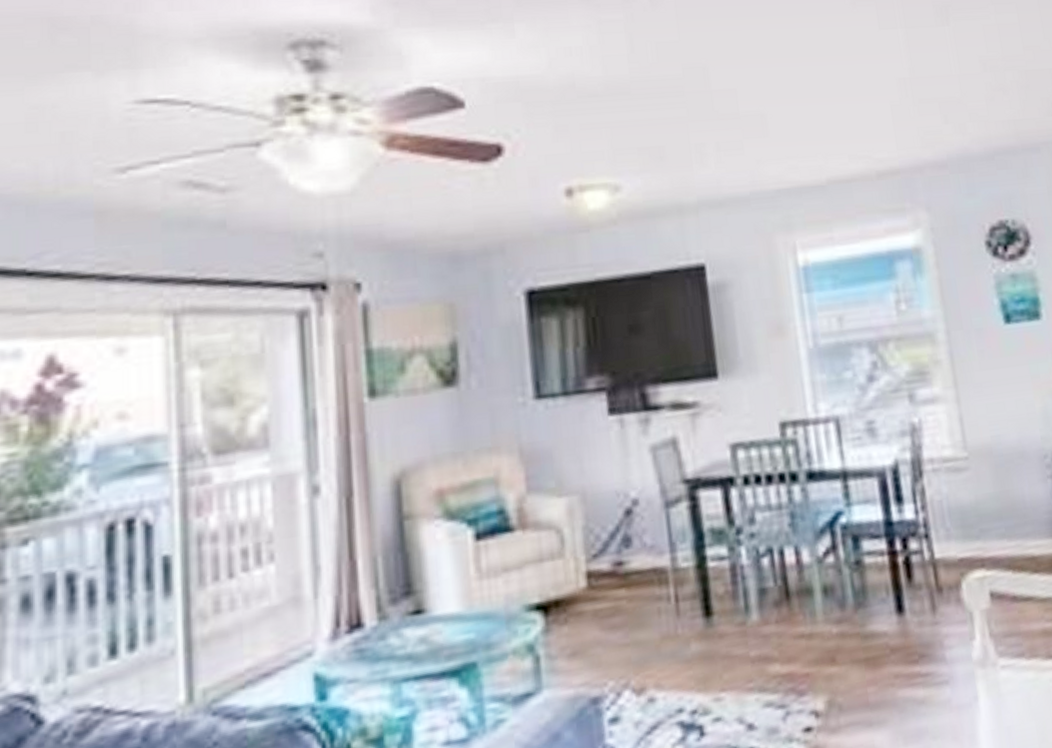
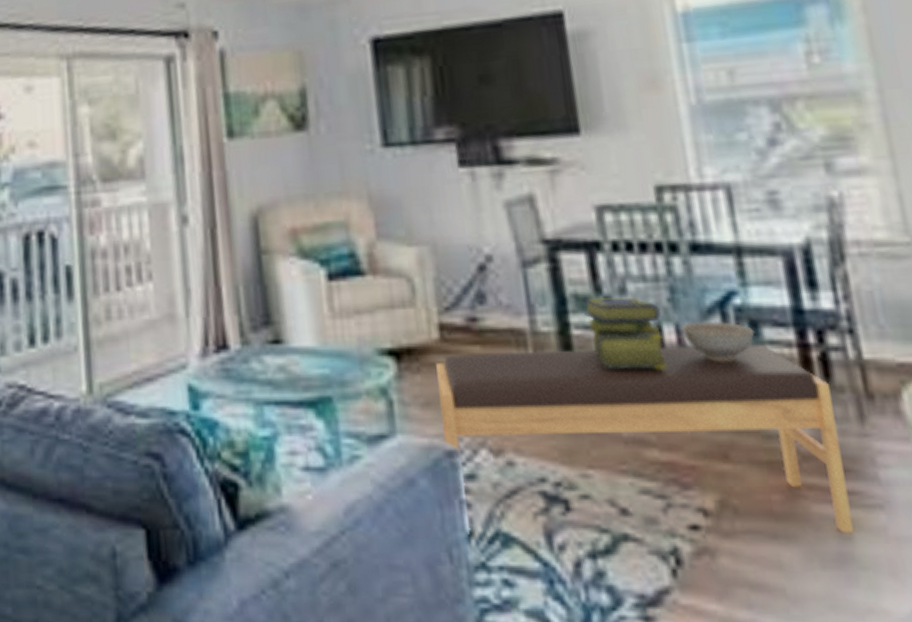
bench: none [583,555,928,712] -> present [436,344,854,535]
stack of books: none [718,525,787,595] -> present [583,297,667,369]
decorative bowl: none [799,539,857,576] -> present [681,320,755,362]

